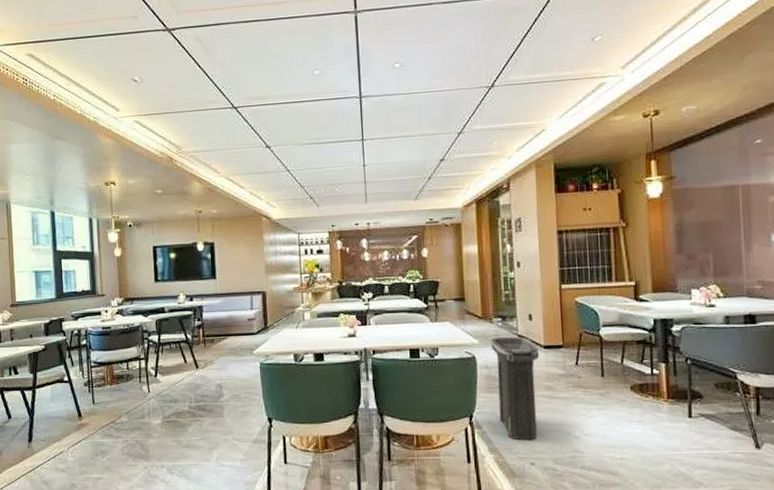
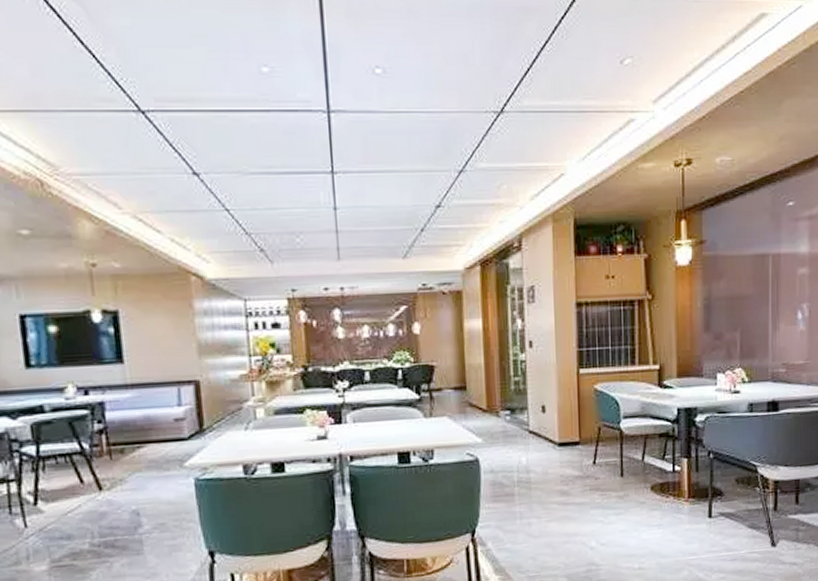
trash can: present [490,337,540,440] -> none [497,433,554,556]

